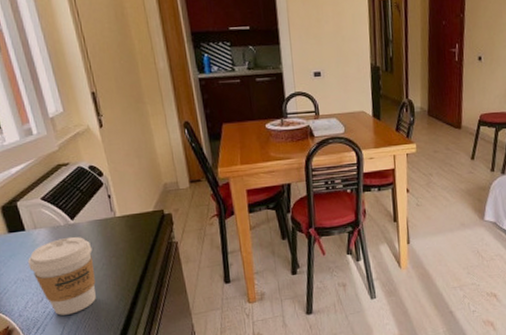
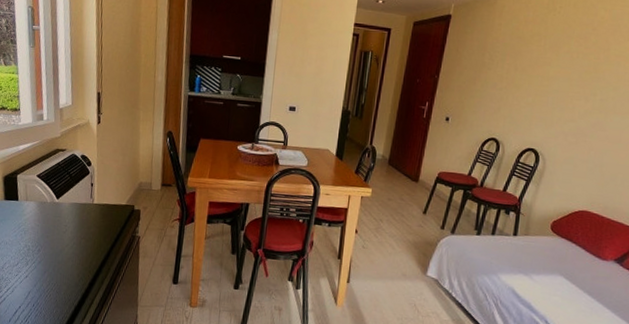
coffee cup: present [28,236,96,316] -> none [14,213,68,282]

